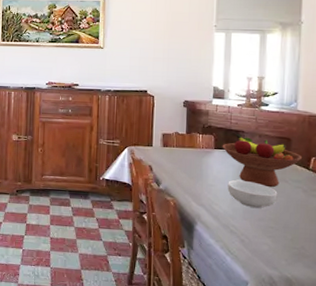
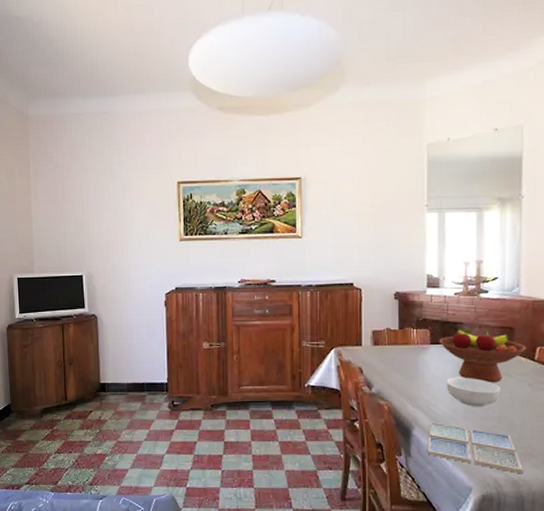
drink coaster: none [207,219,296,273] -> present [427,422,523,474]

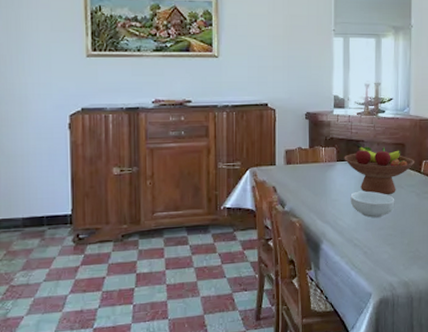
drink coaster: present [427,422,523,474] -> none [333,235,412,276]

